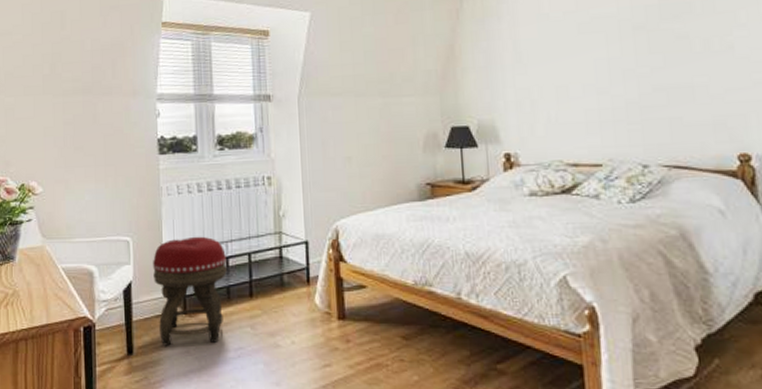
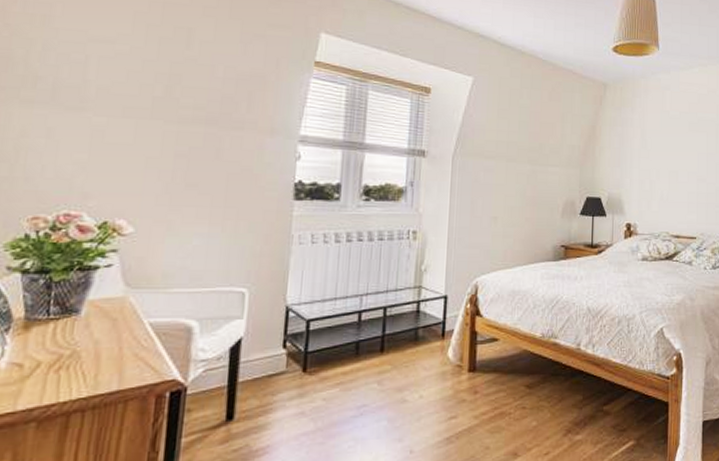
footstool: present [153,236,227,346] -> none [270,289,359,408]

